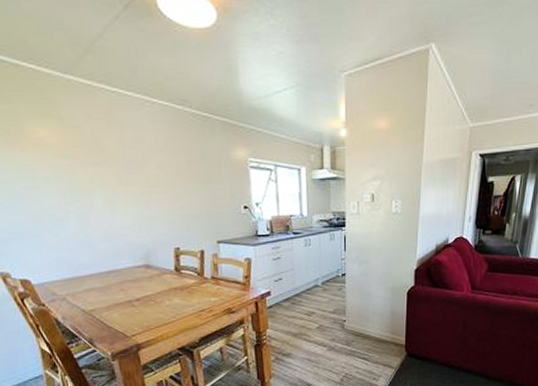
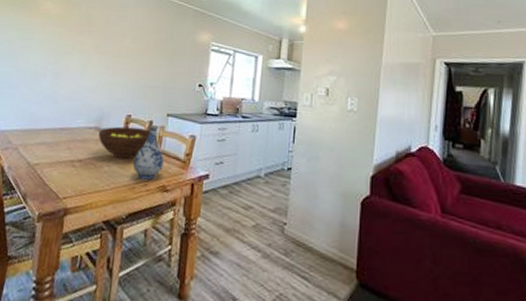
fruit bowl: none [149,259,205,292] -> present [98,126,151,160]
vase: none [193,254,225,306] -> present [133,125,164,180]

